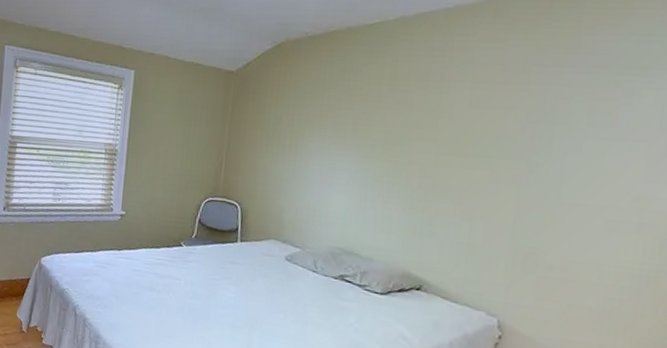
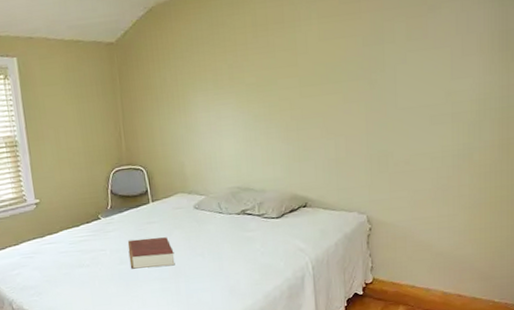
book: none [203,275,254,316] -> present [127,237,175,269]

